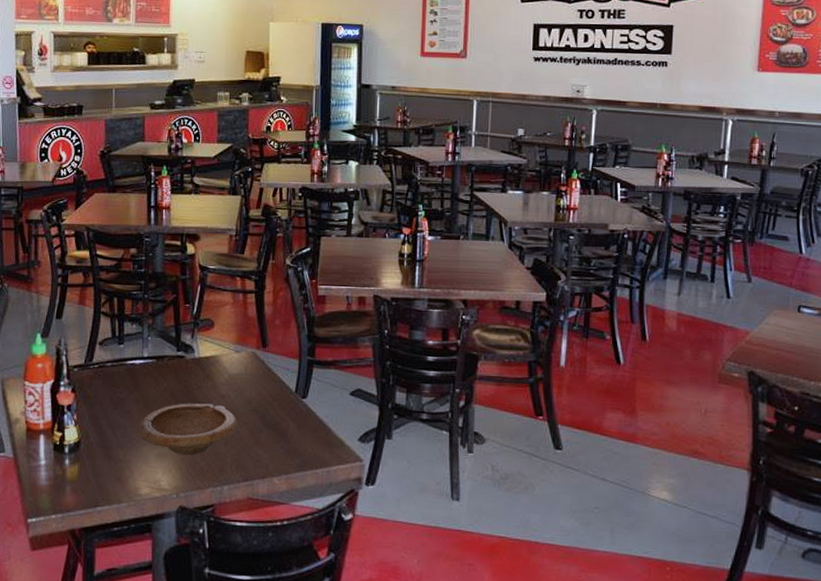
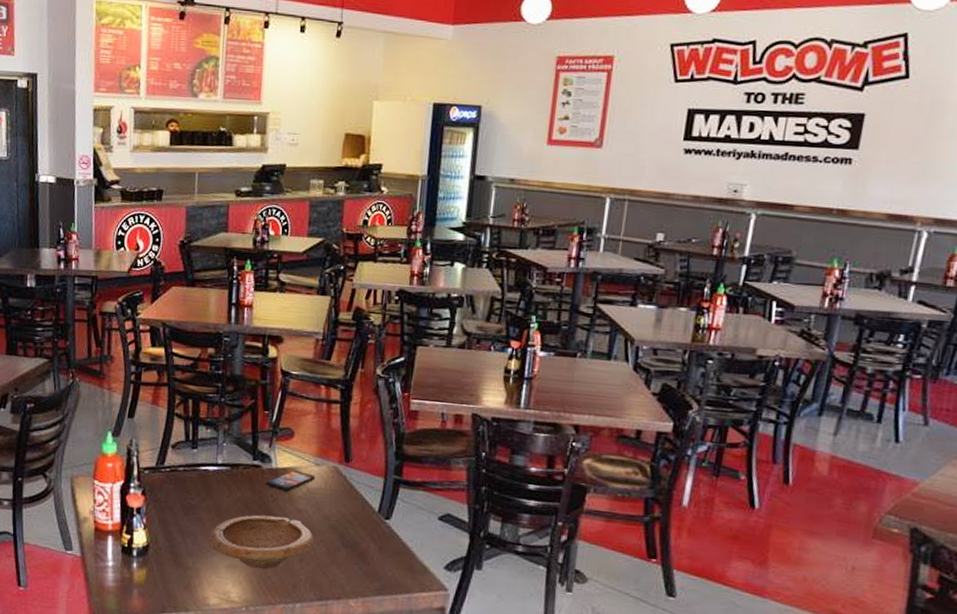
smartphone: none [190,358,236,379] -> present [266,470,316,492]

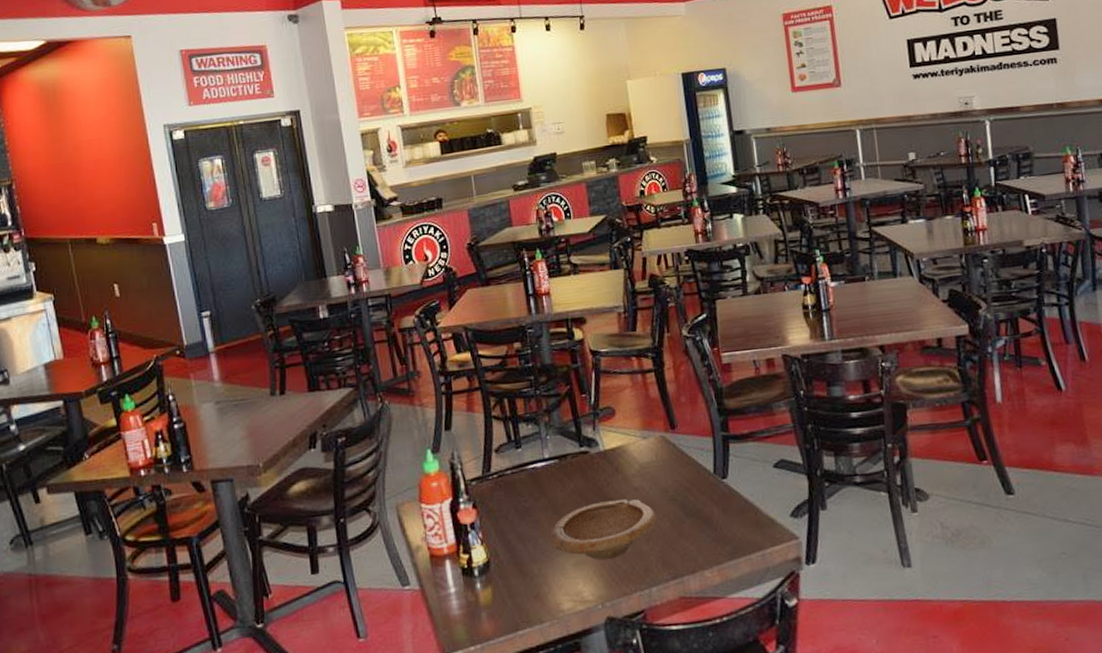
smartphone: present [266,470,316,492] -> none [597,448,645,473]

